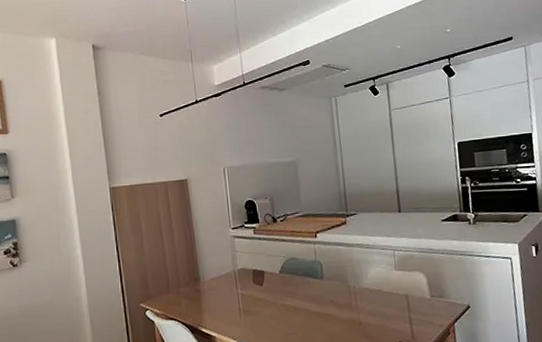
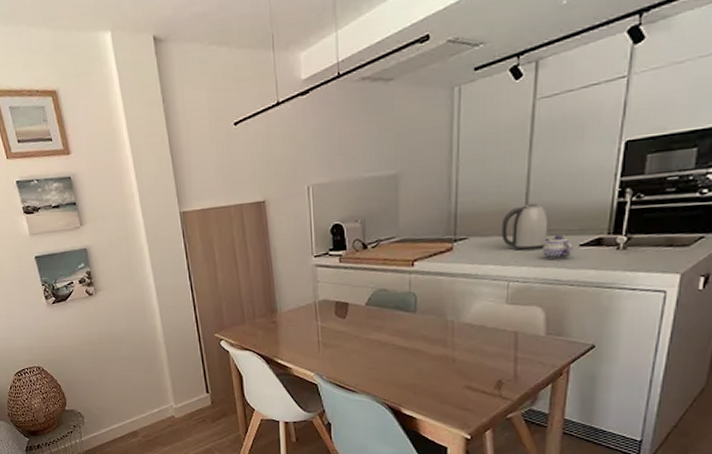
kettle: none [381,186,418,225] -> present [501,203,549,252]
teapot: none [415,211,438,233] -> present [542,233,574,260]

